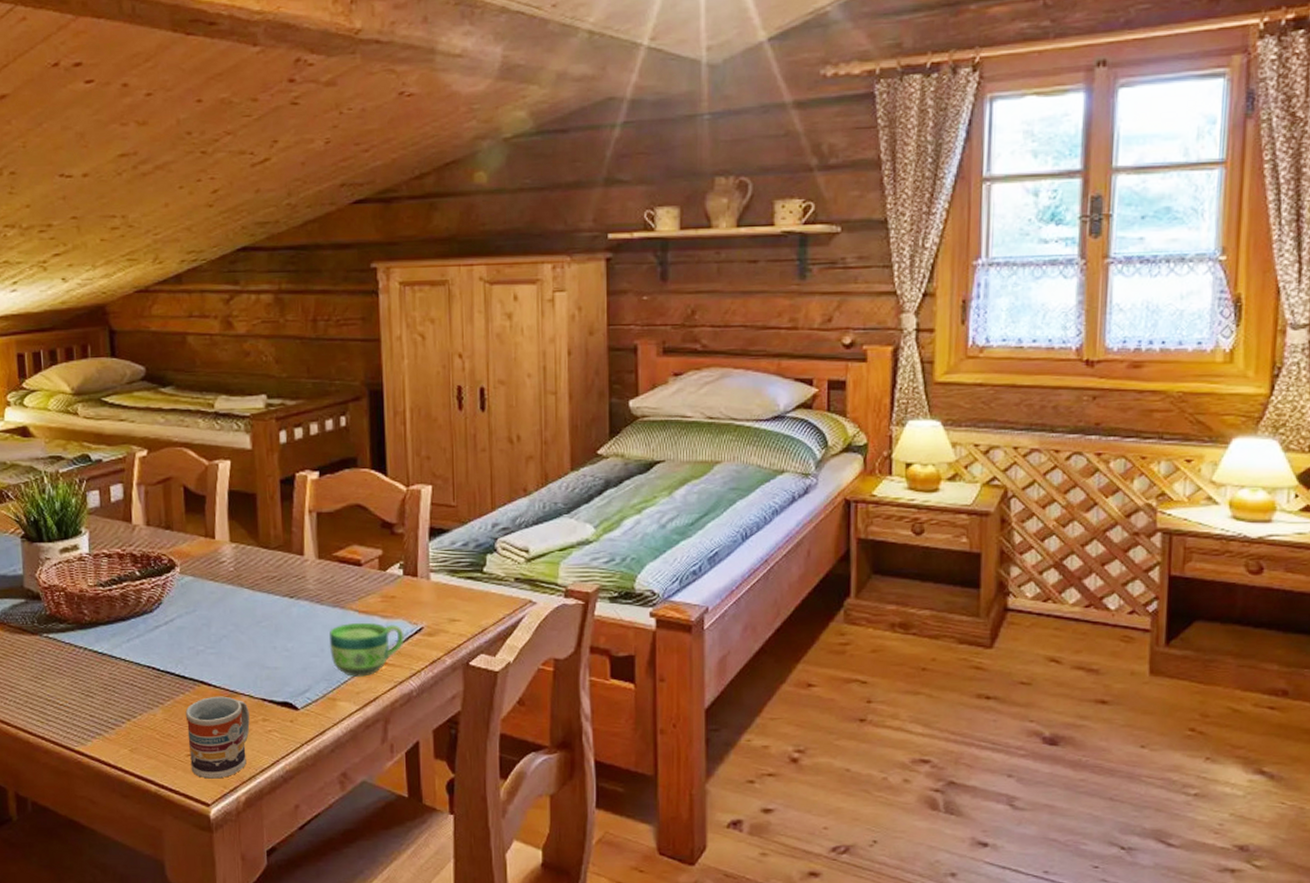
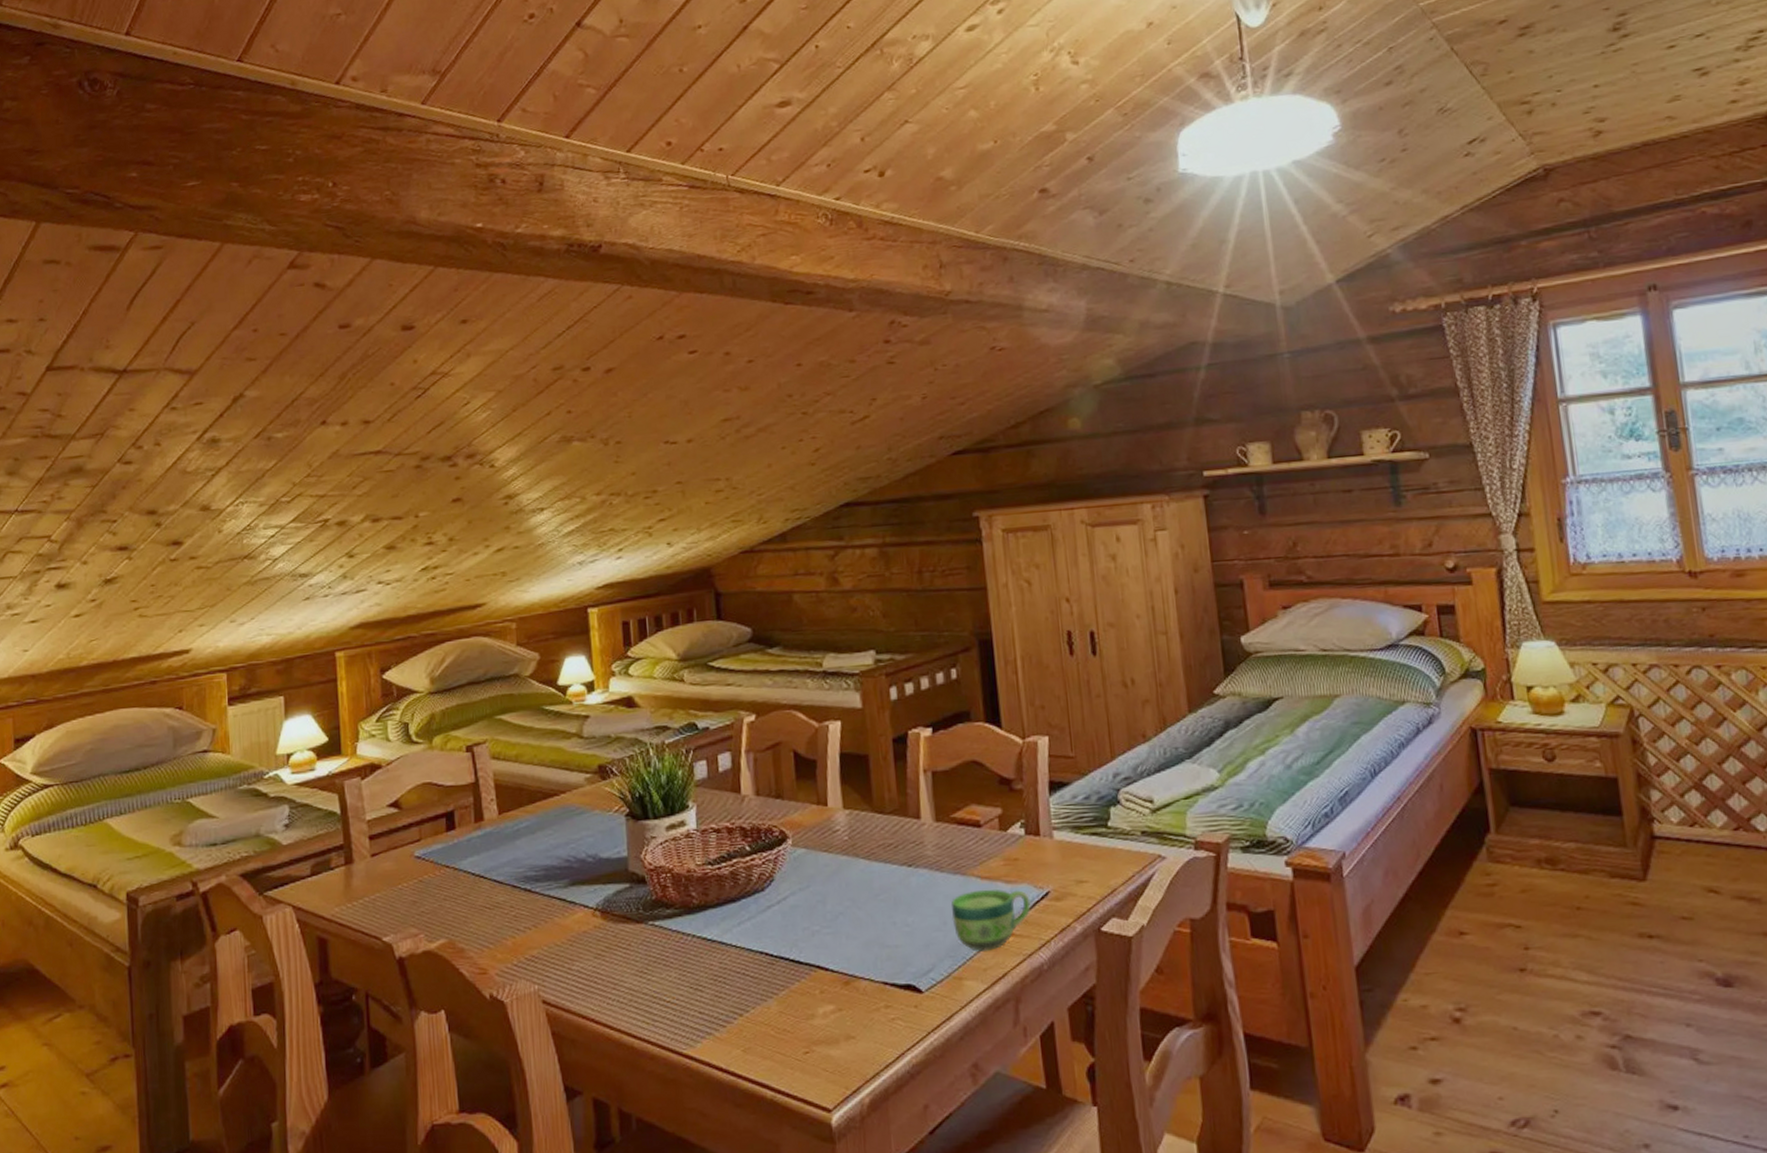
cup: present [185,696,250,779] -> none [801,981,872,1079]

